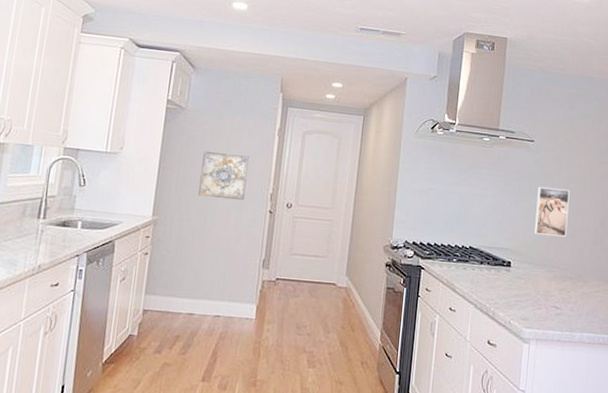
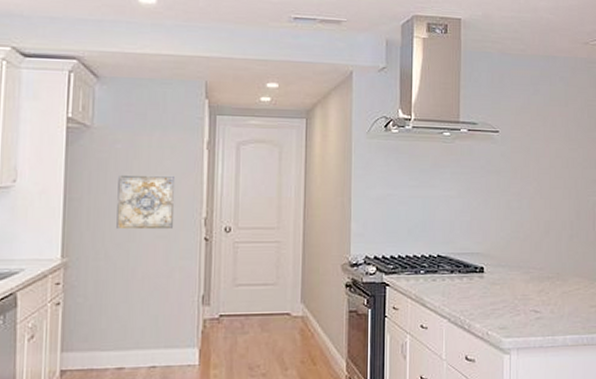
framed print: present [534,186,570,237] -> none [506,181,541,234]

